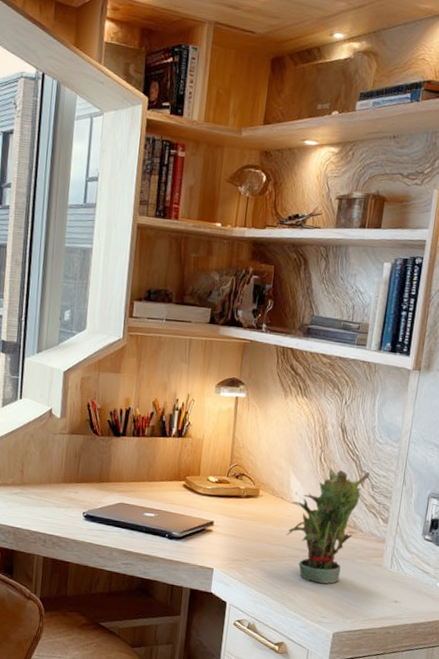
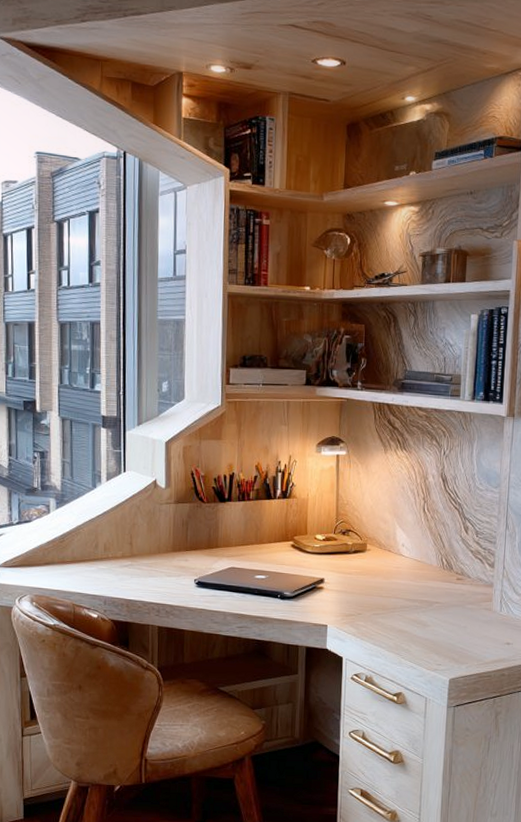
potted plant: present [285,468,370,584] -> none [395,518,473,631]

